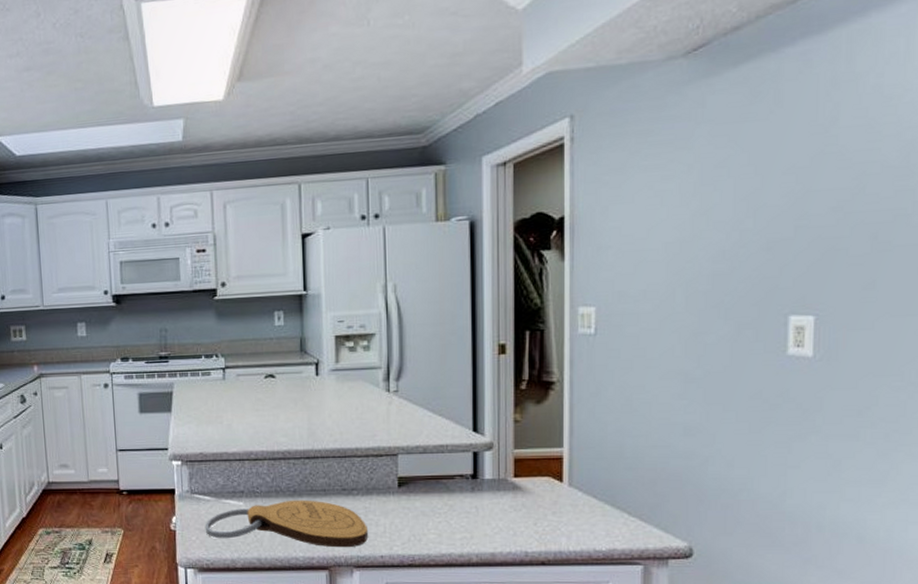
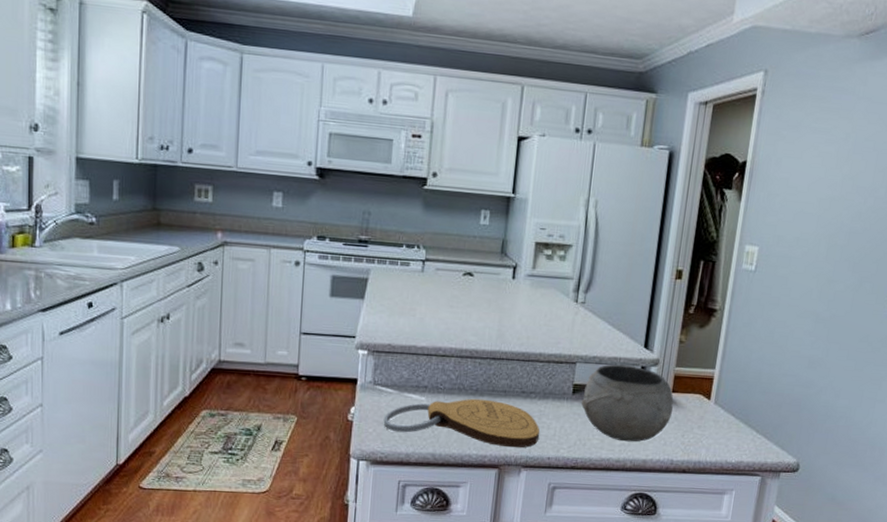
bowl: none [409,452,518,535] -> present [581,364,673,442]

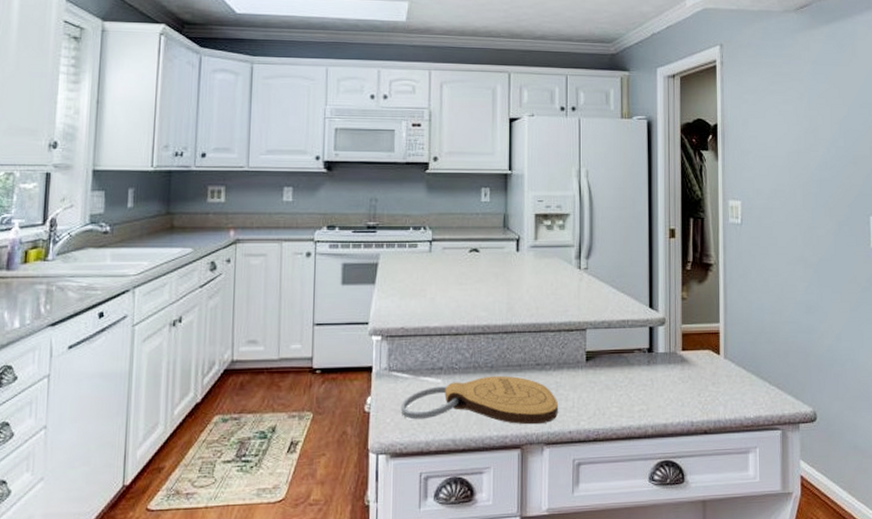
bowl: present [581,364,673,442] -> none [595,327,685,407]

